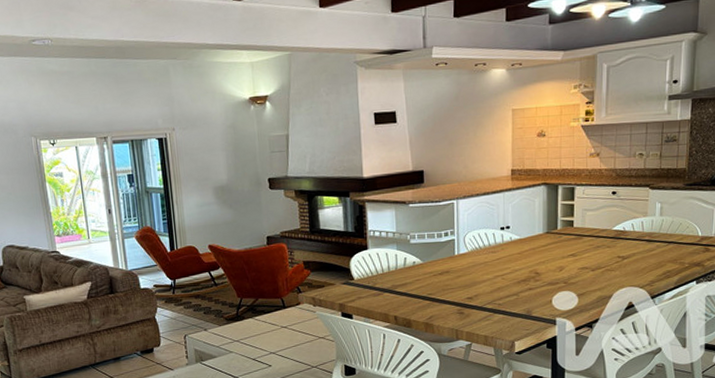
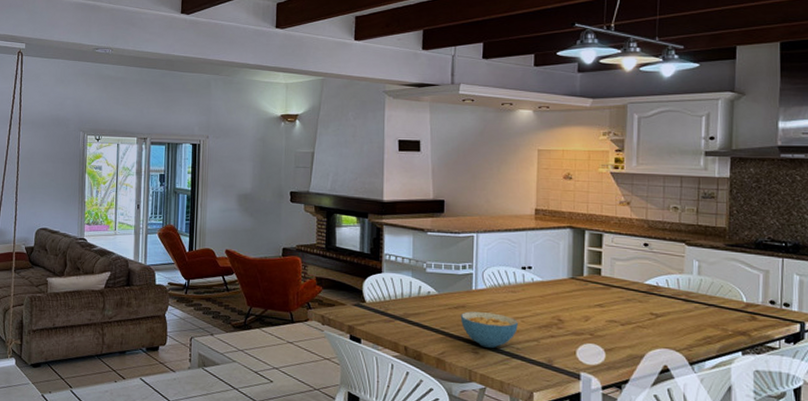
cereal bowl: none [445,274,499,307] -> present [460,311,518,348]

